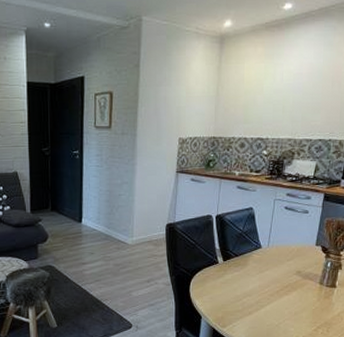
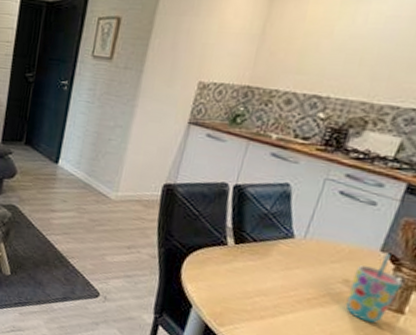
cup: none [301,245,332,299] -> present [345,252,403,324]

